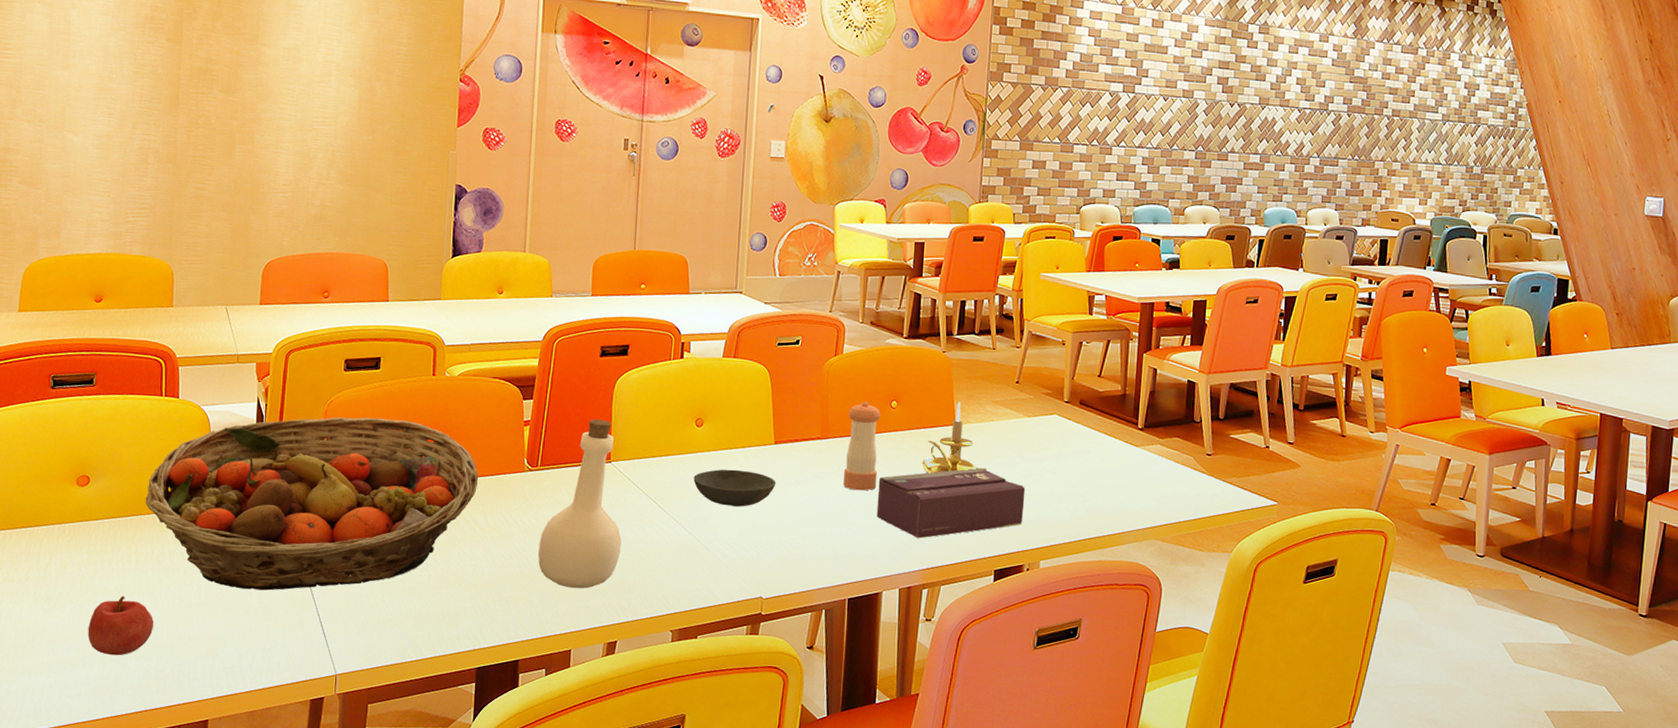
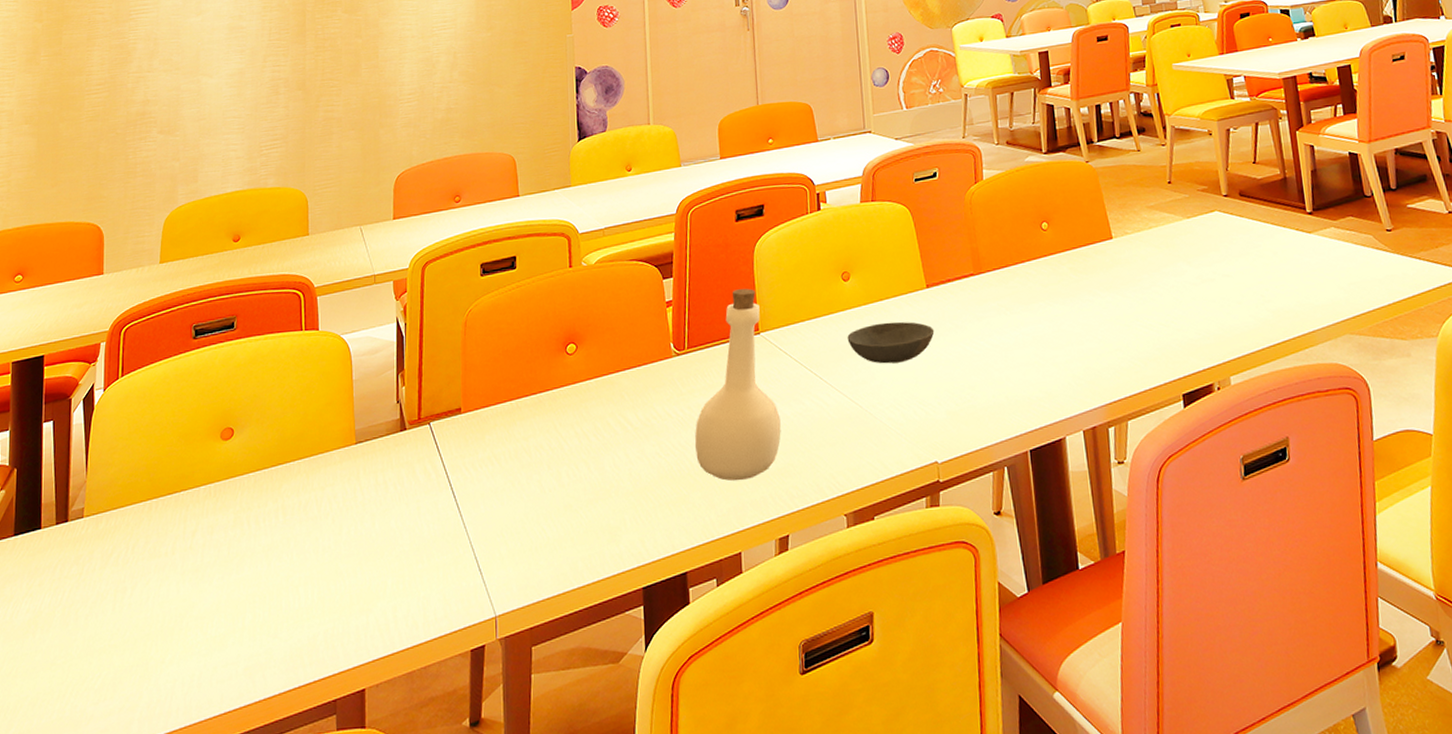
apple: present [87,596,153,656] -> none [237,557,303,627]
fruit basket: present [145,417,479,591] -> none [289,319,626,532]
pepper shaker: present [843,401,881,491] -> none [998,227,1040,327]
tissue box: present [876,467,1026,539] -> none [1041,281,1203,371]
candle holder: present [922,401,987,474] -> none [1084,212,1155,296]

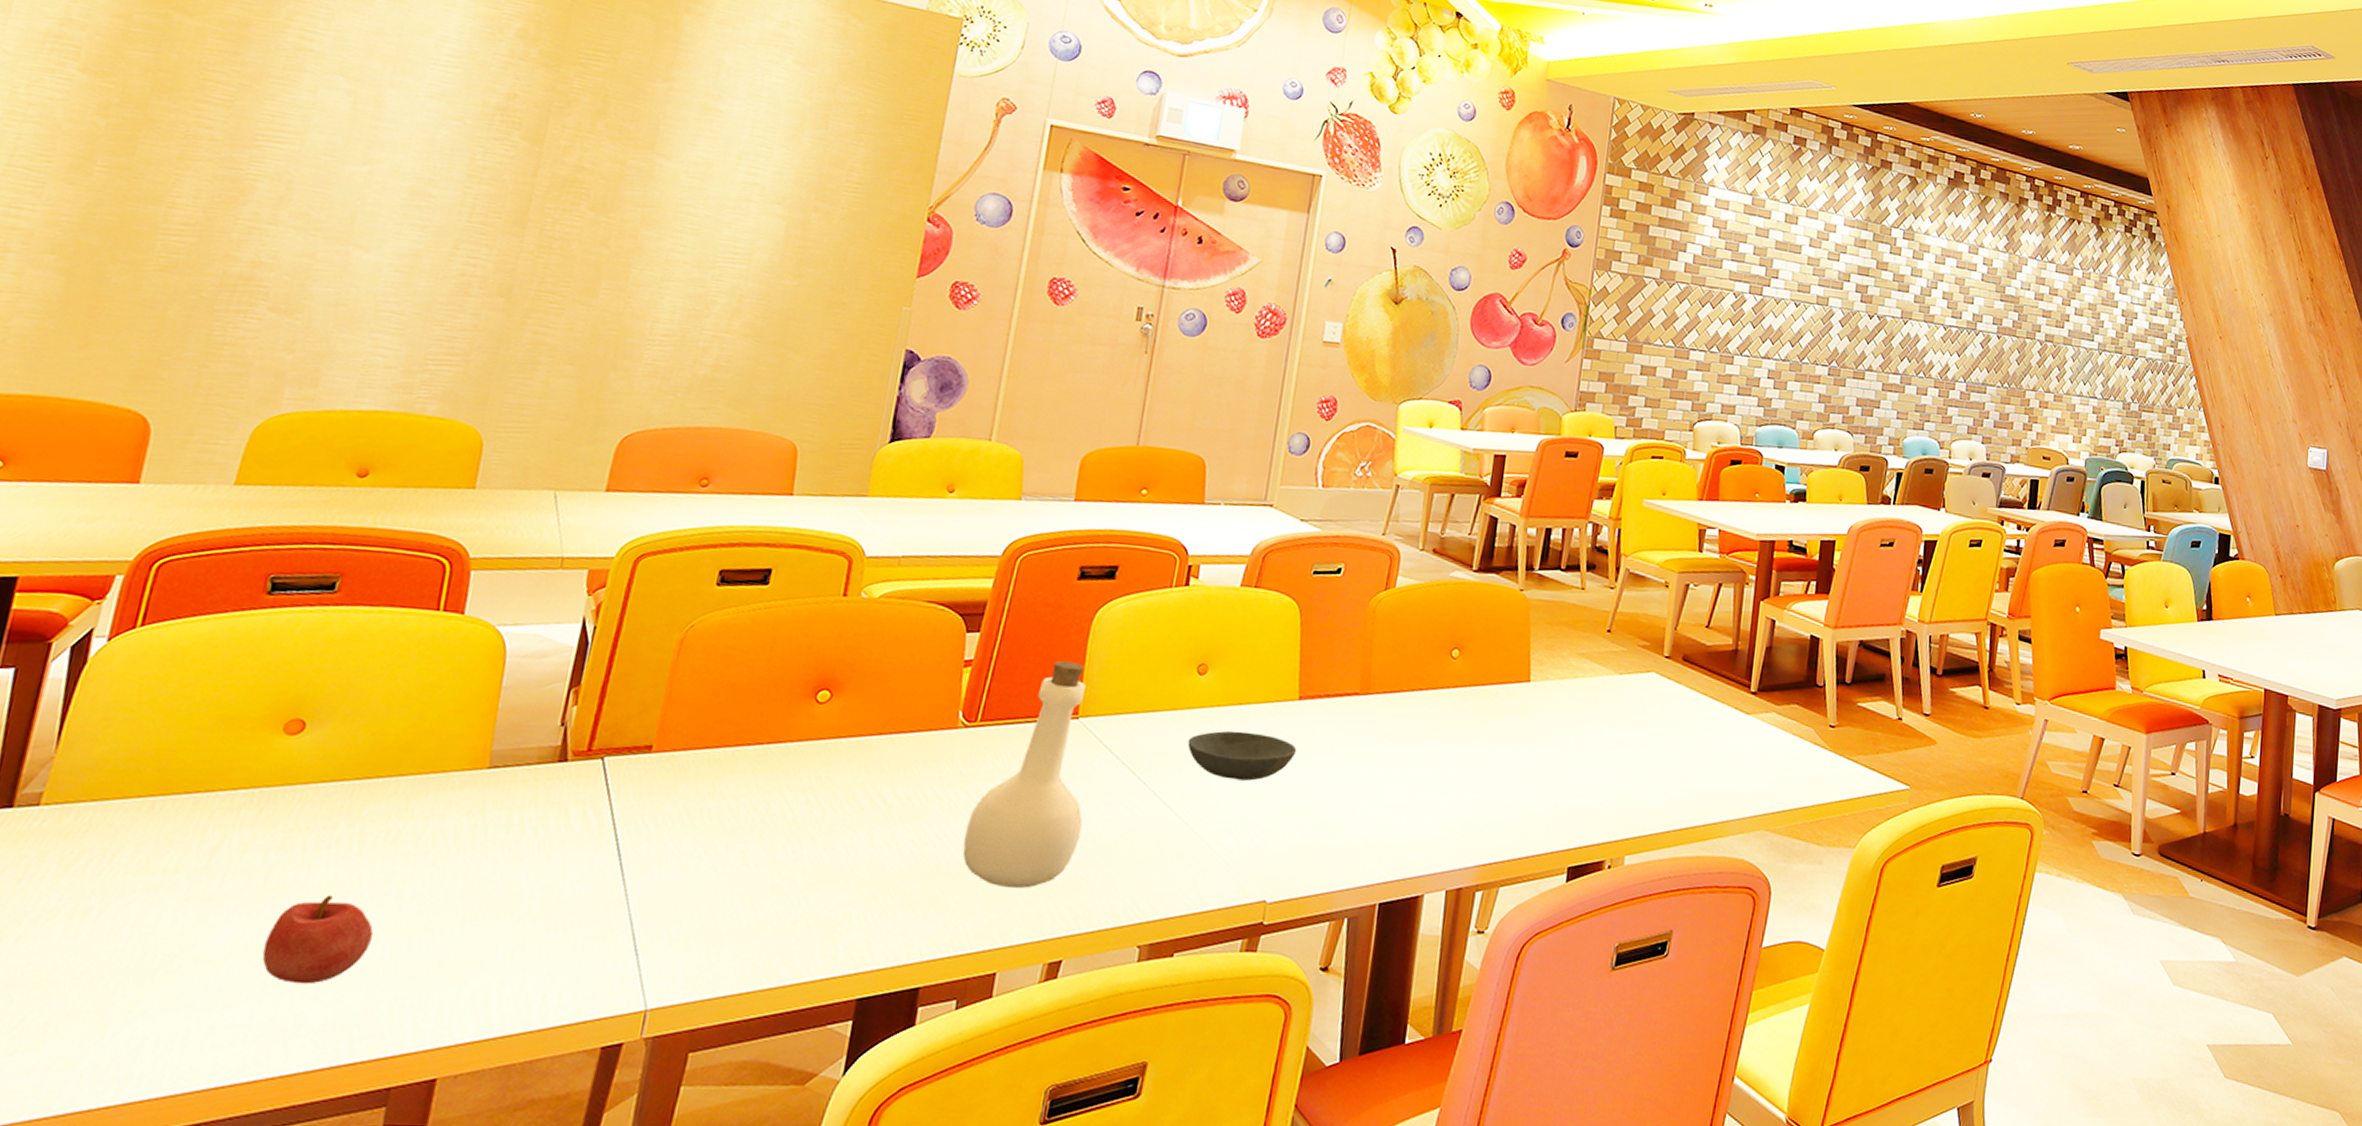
apple: none [237,557,303,627] -> present [262,895,373,984]

